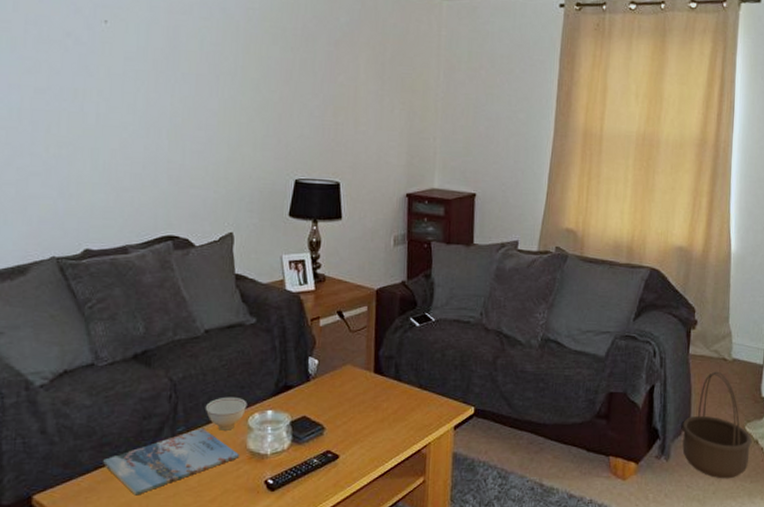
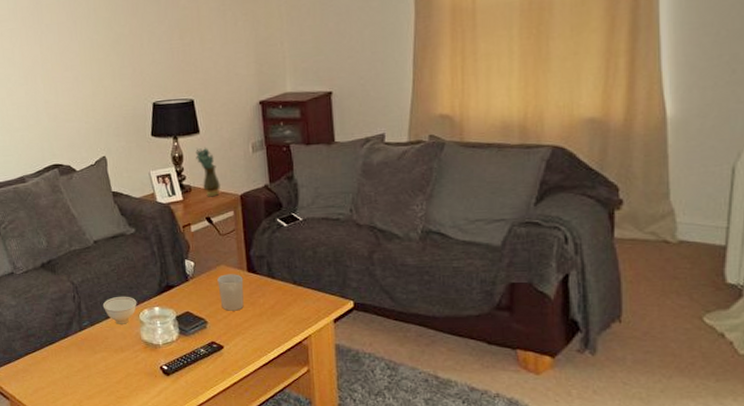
magazine: present [102,428,240,496] -> none [30,322,137,376]
vase: none [334,234,357,290] -> present [195,147,220,197]
candle holder: none [341,375,369,416] -> present [217,274,244,311]
basket: present [682,371,753,479] -> none [611,255,716,376]

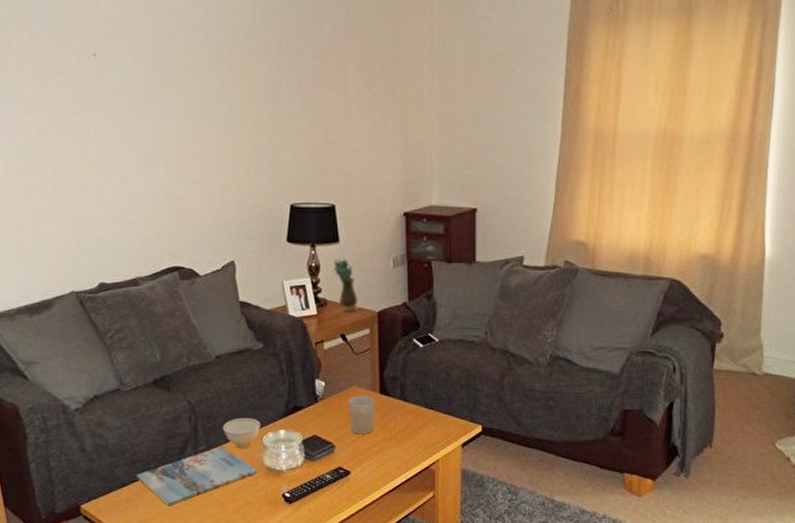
magazine: none [30,322,137,376] -> present [135,446,258,506]

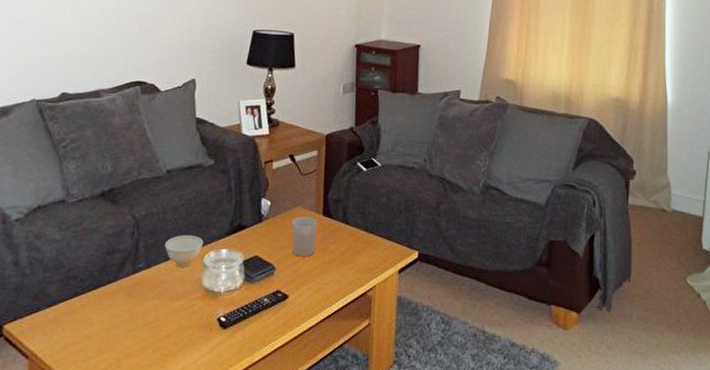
magazine: present [135,446,258,506] -> none [68,264,196,329]
vase: present [334,258,357,313] -> none [288,82,308,134]

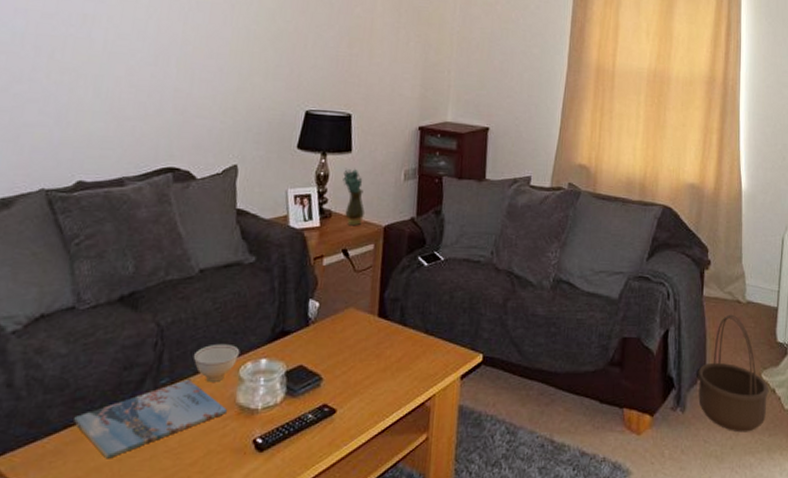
magazine: none [68,264,196,329] -> present [72,379,228,459]
vase: none [288,82,308,134] -> present [343,168,365,226]
candle holder: present [291,216,318,257] -> none [342,319,373,365]
basket: none [623,222,695,332] -> present [698,314,770,433]

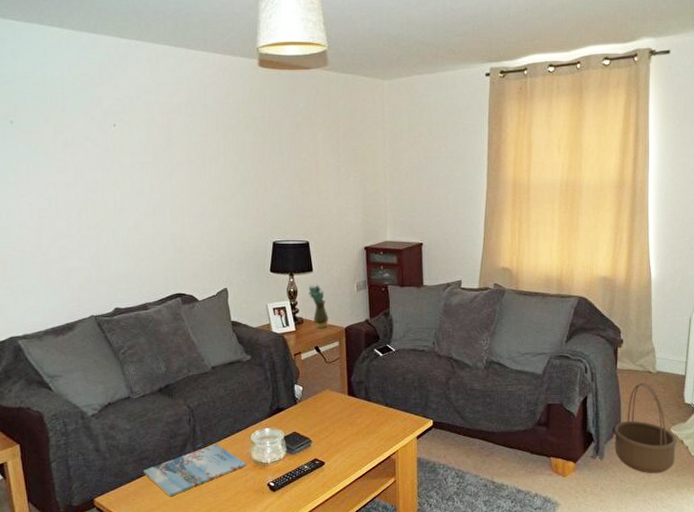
bowl: present [193,343,240,382] -> none [216,418,249,445]

